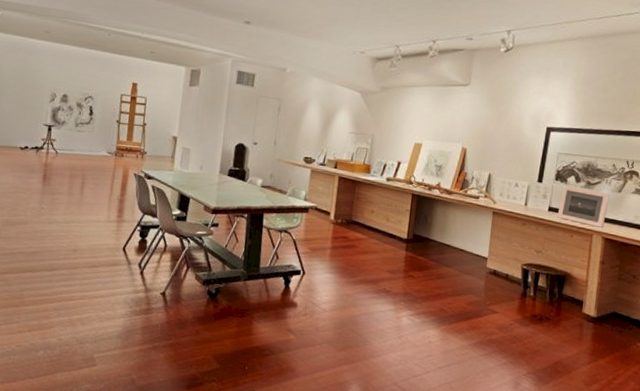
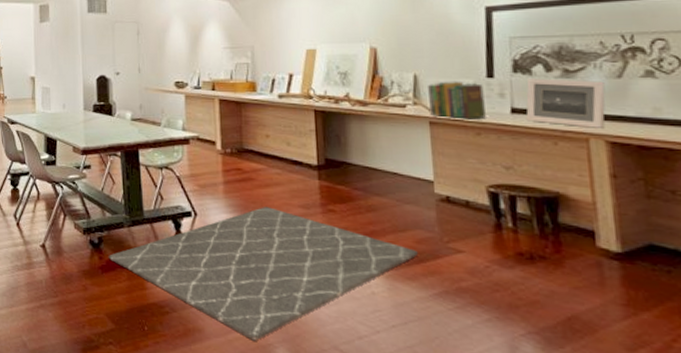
rug: none [223,270,467,379] -> present [109,207,418,341]
books: none [495,182,534,213] -> present [428,81,486,120]

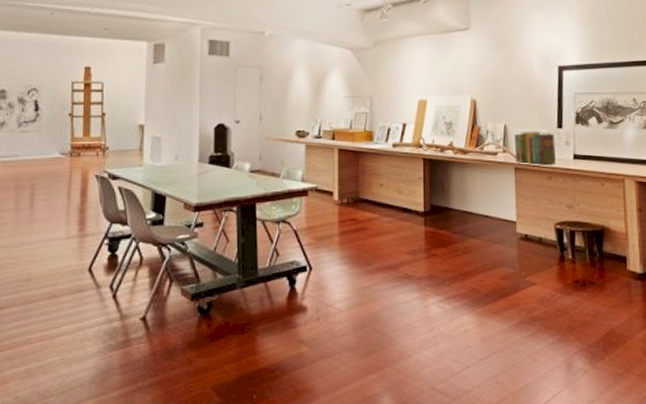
rug: present [109,207,418,341] -> none [219,256,502,393]
picture frame: present [525,78,606,130] -> none [583,129,636,172]

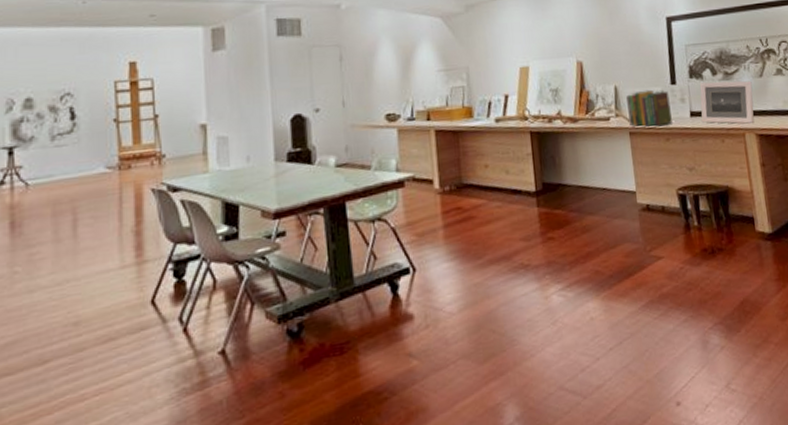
picture frame: none [583,129,636,172] -> present [699,80,755,124]

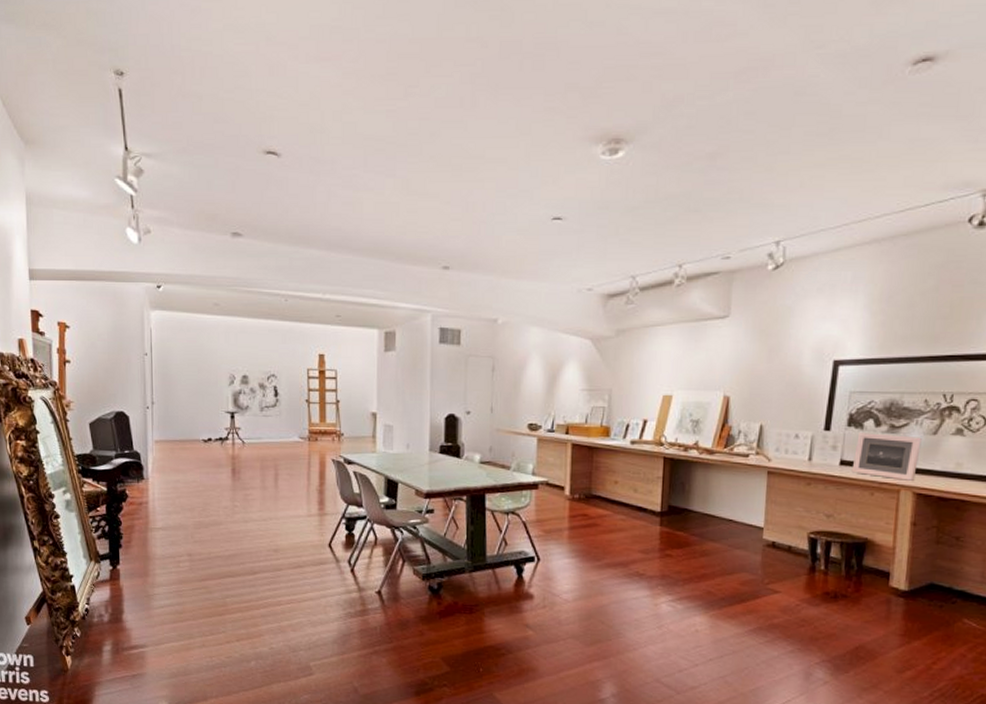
books: present [626,89,672,127] -> none [769,432,820,470]

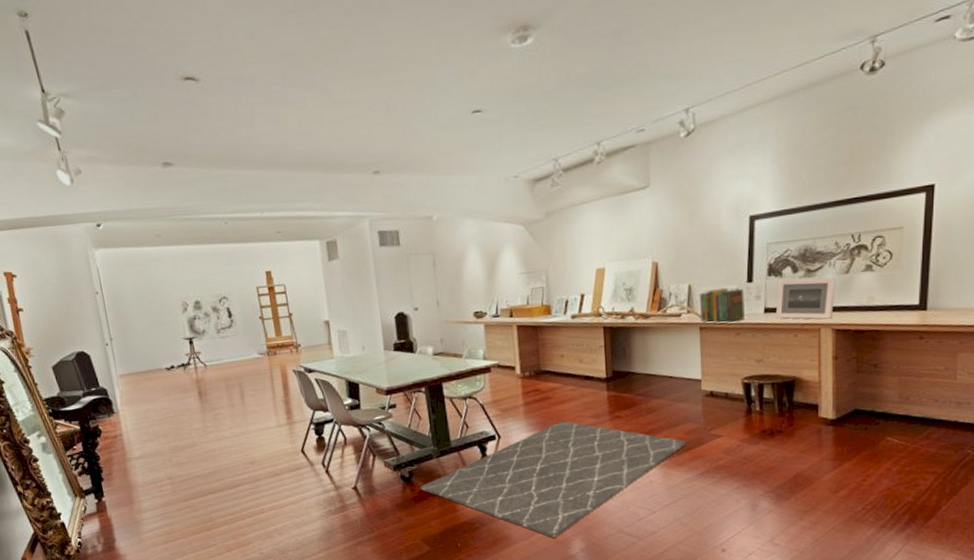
rug: none [448,552,741,677] -> present [420,421,687,538]
books: none [769,432,820,470] -> present [700,287,744,323]

